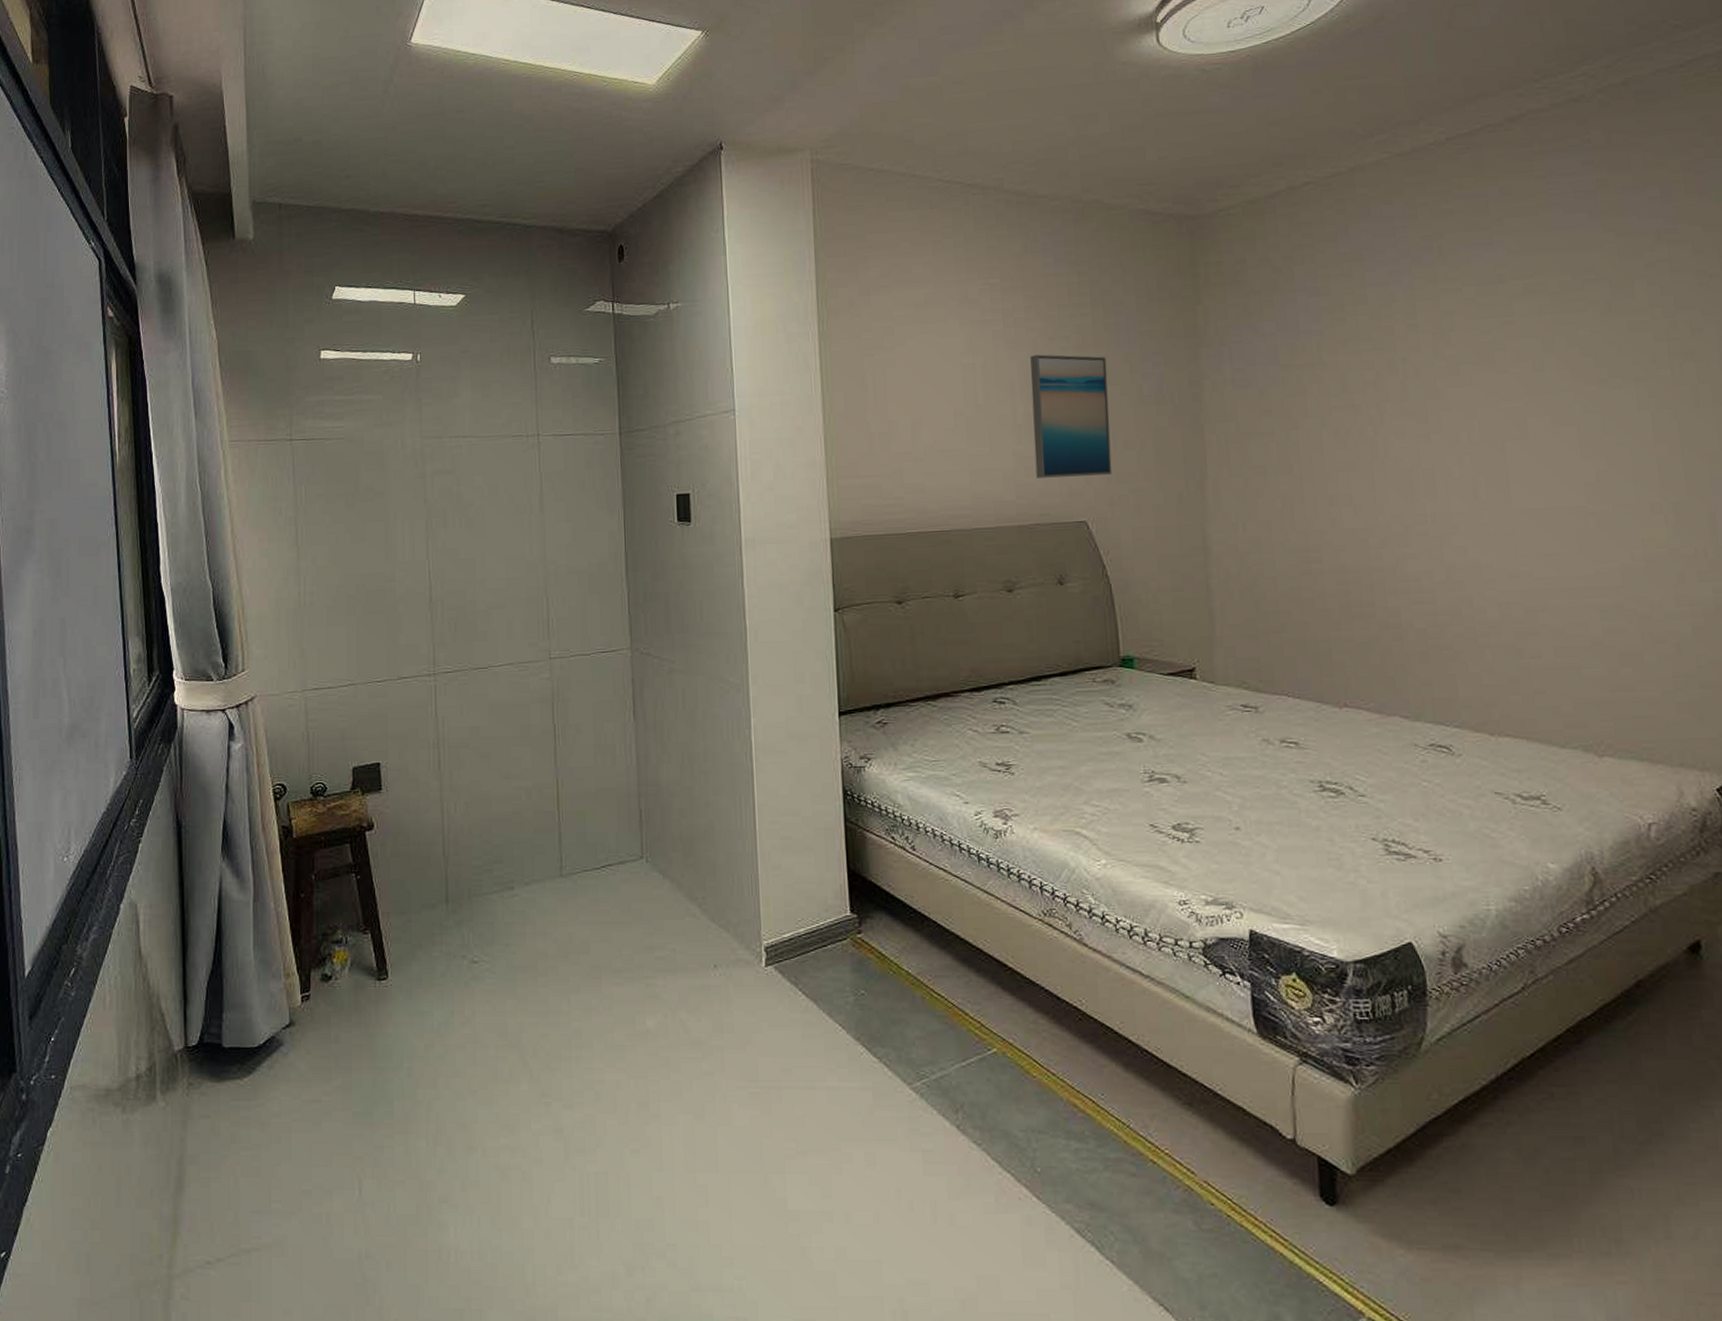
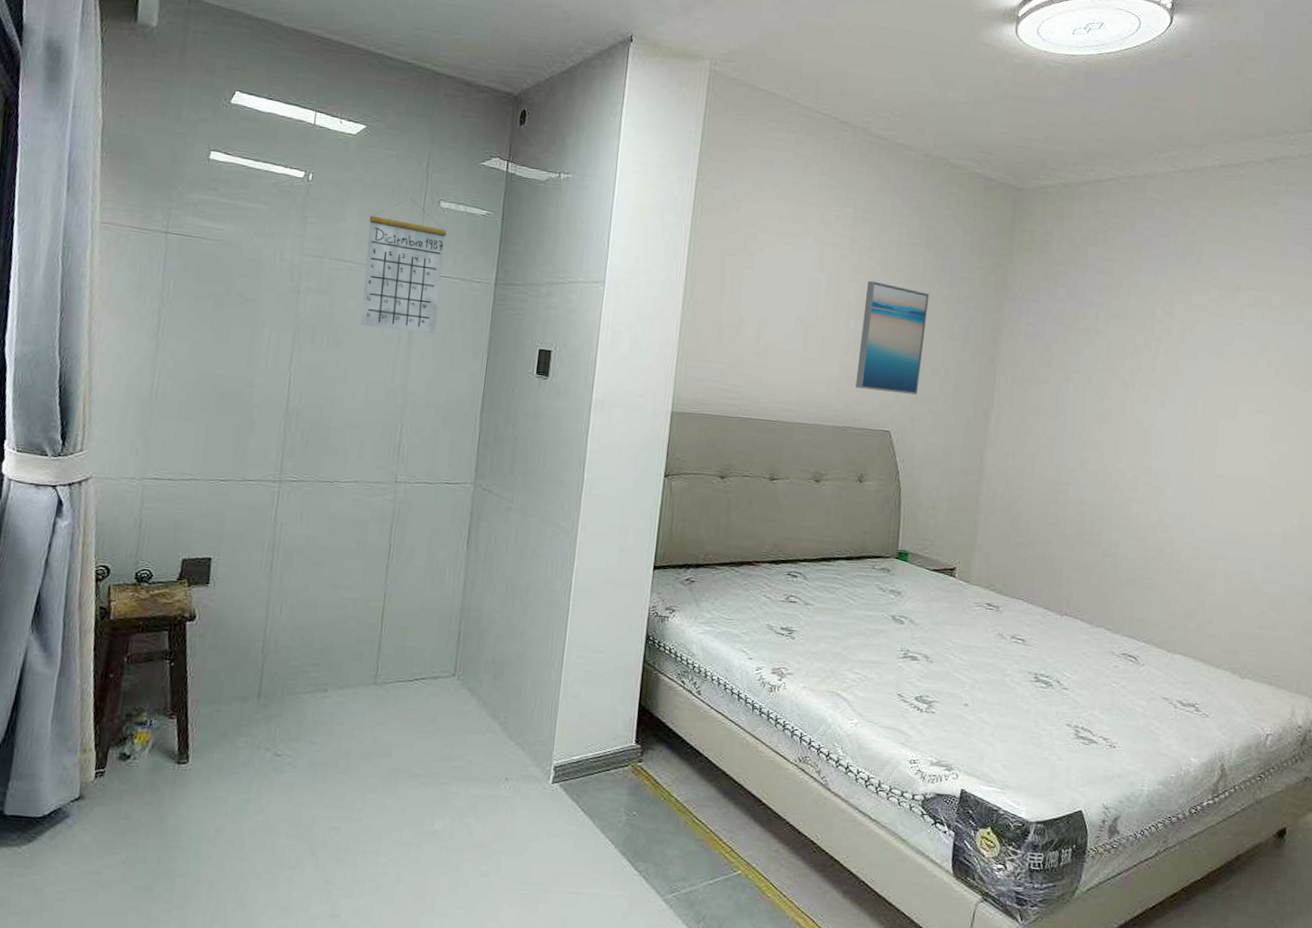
calendar: none [482,360,566,500] -> present [361,198,447,334]

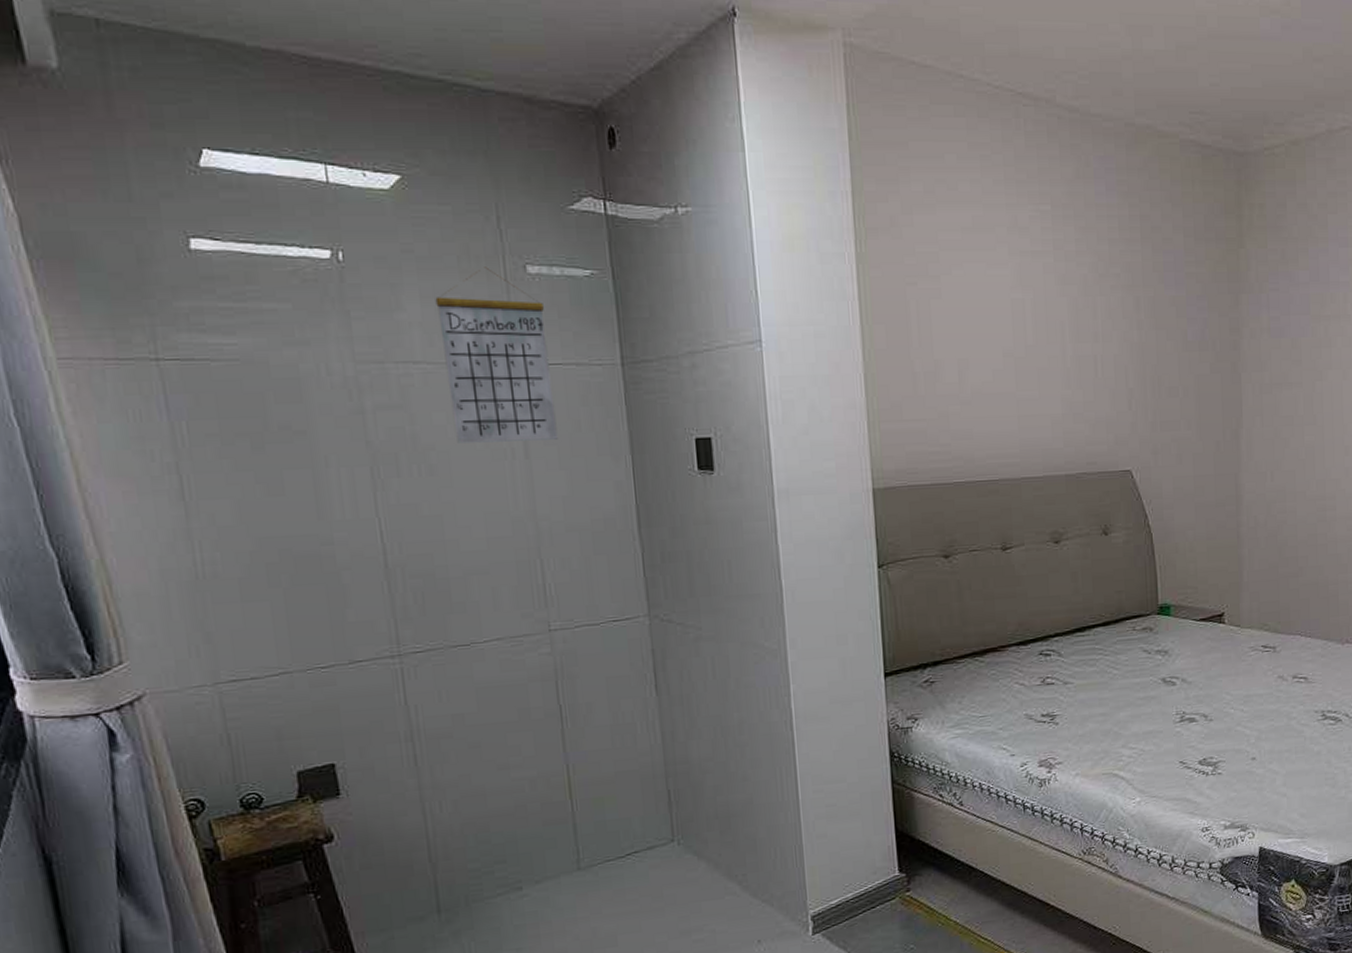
wall art: present [855,280,929,395] -> none [1080,292,1157,425]

